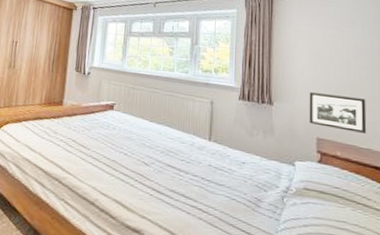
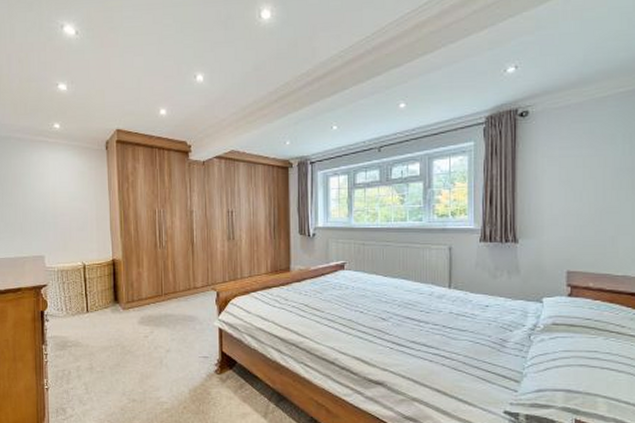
picture frame: present [309,92,367,135] -> none [559,223,624,261]

